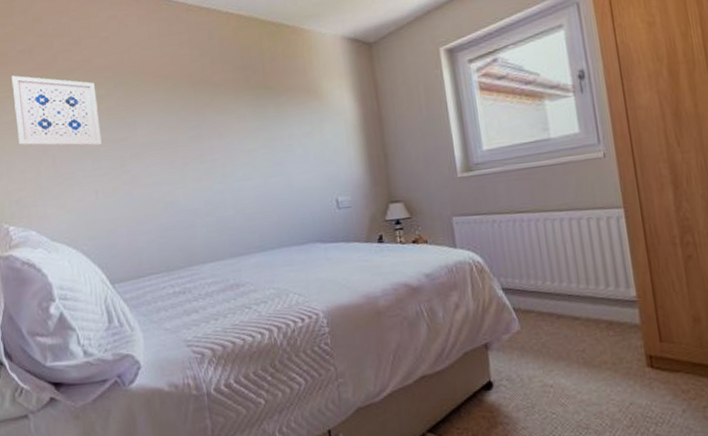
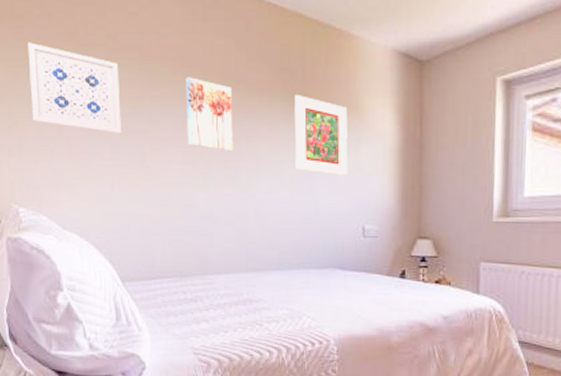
wall art: none [157,86,207,148] -> present [185,77,234,151]
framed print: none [258,87,316,156] -> present [294,94,348,175]

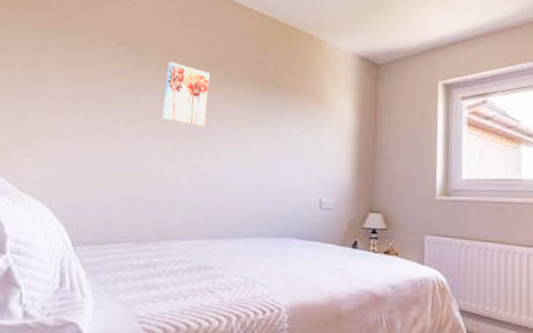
wall art: present [27,42,121,134] -> none [10,21,106,106]
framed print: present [294,94,348,175] -> none [261,82,313,154]

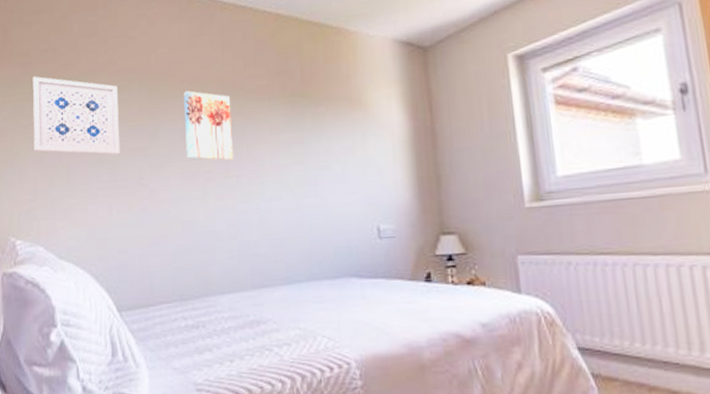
wall art: none [10,21,106,106] -> present [32,76,120,155]

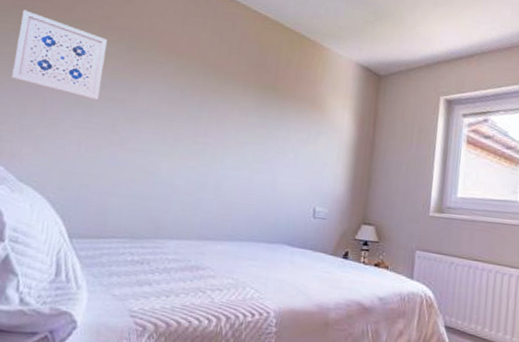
wall art: present [183,91,234,161] -> none [161,60,211,129]

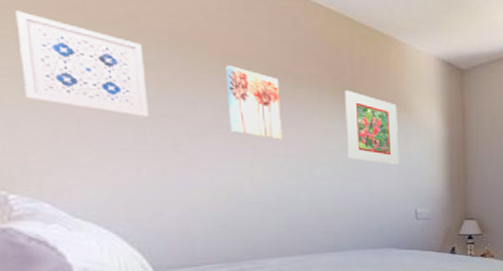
wall art: none [161,60,211,129] -> present [225,65,283,140]
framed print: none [258,87,313,162] -> present [345,89,400,165]

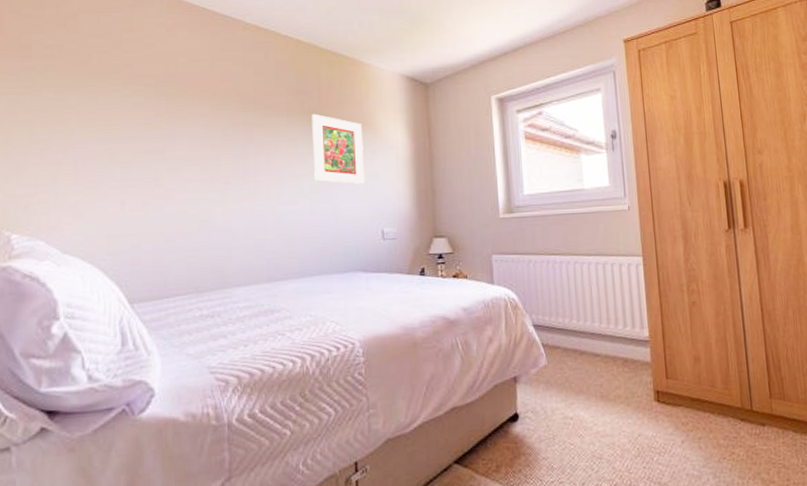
wall art: present [15,10,149,118] -> none [33,70,135,155]
wall art: present [225,65,283,140] -> none [203,100,253,167]

